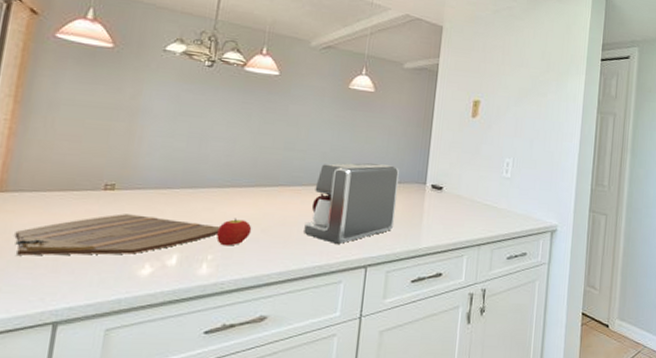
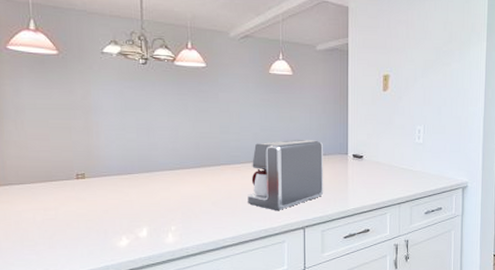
cutting board: present [14,214,220,256] -> none [14,197,177,236]
fruit: present [217,218,252,246] -> none [176,195,204,218]

